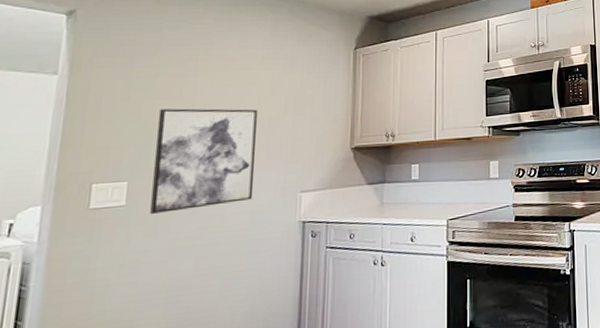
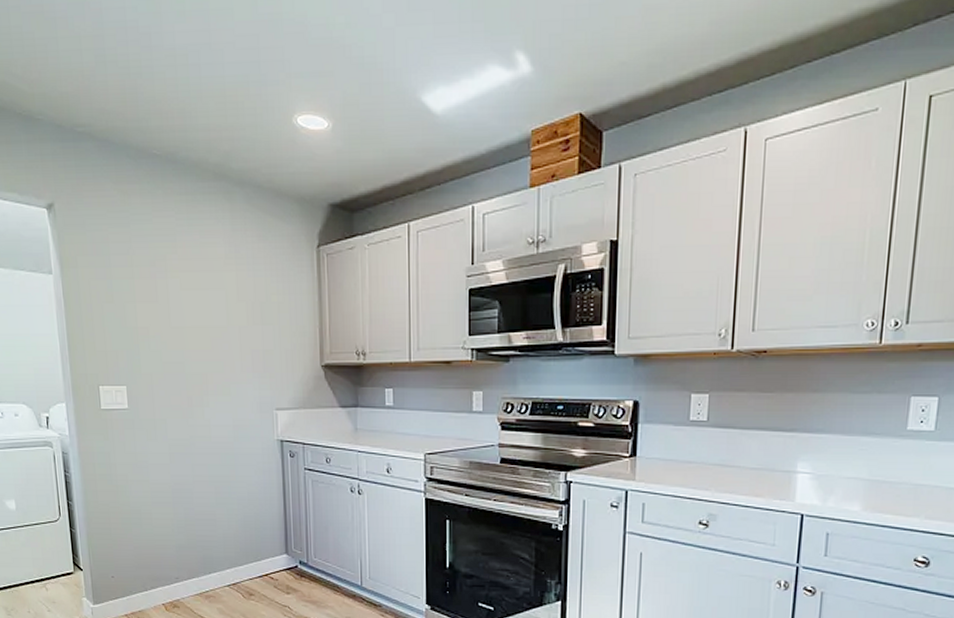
wall art: present [150,108,257,214] -> none [140,313,233,419]

